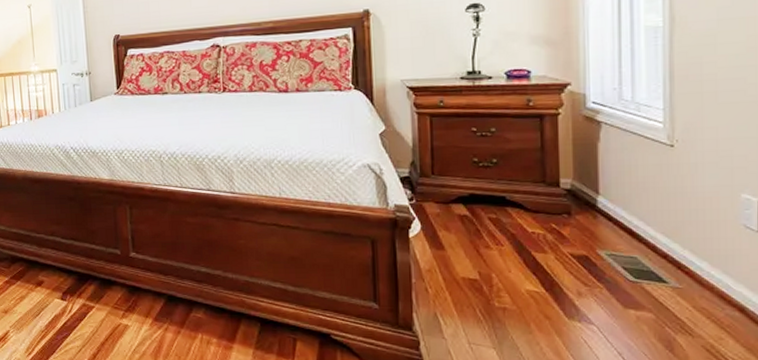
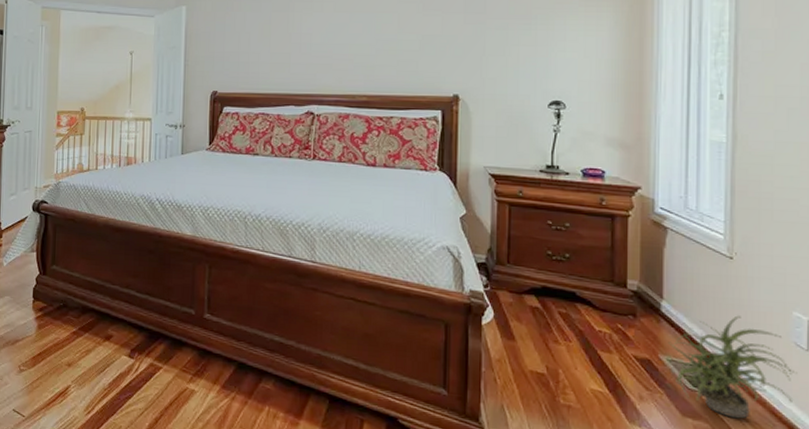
potted plant: none [606,203,748,306] -> present [668,315,797,419]

